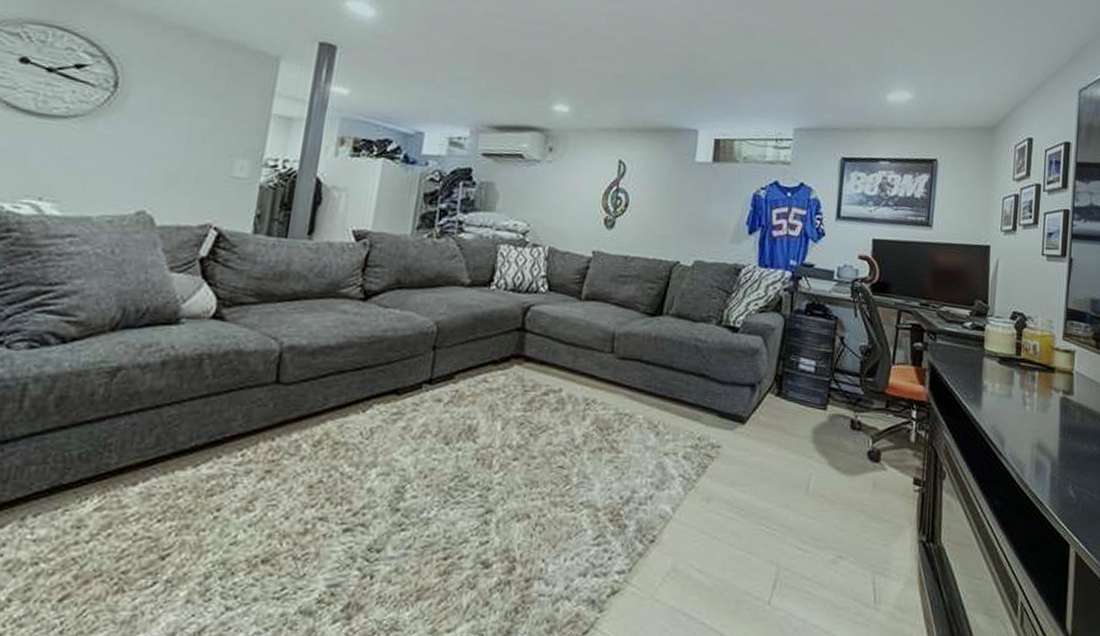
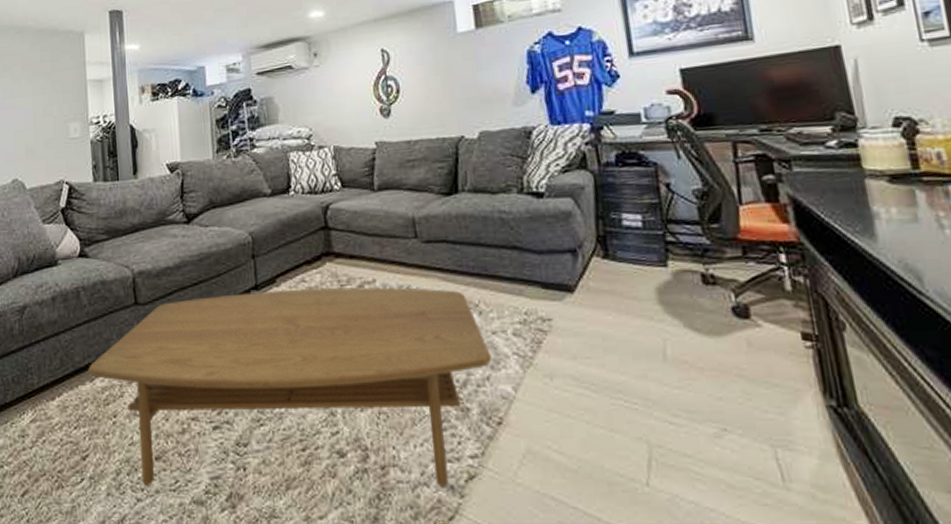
coffee table: none [192,385,659,601] -> present [88,287,492,487]

